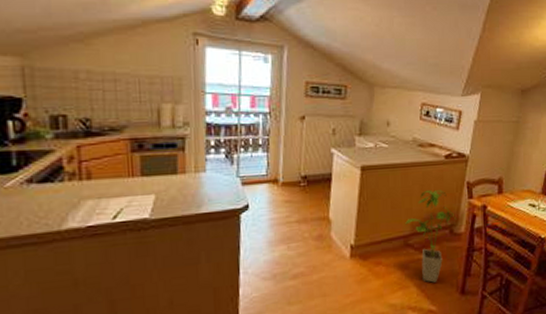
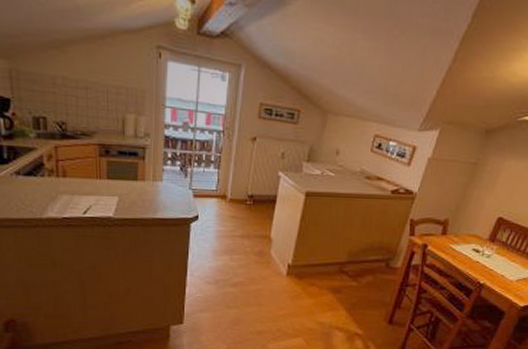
house plant: present [405,189,457,283] -> none [342,222,395,309]

